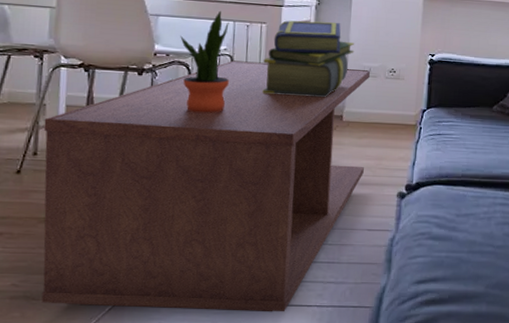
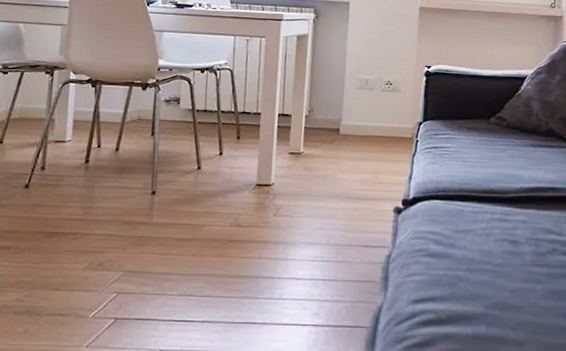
coffee table: present [41,60,370,312] -> none [44,74,366,332]
potted plant: present [180,10,230,113] -> none [183,25,230,127]
stack of books: present [262,20,355,98] -> none [261,34,351,111]

